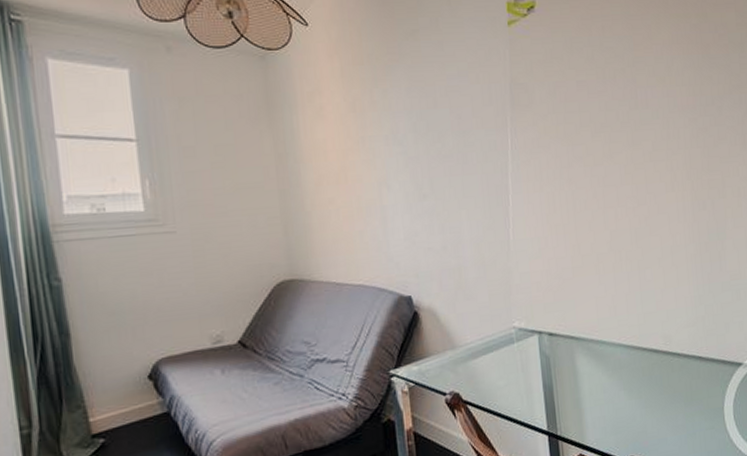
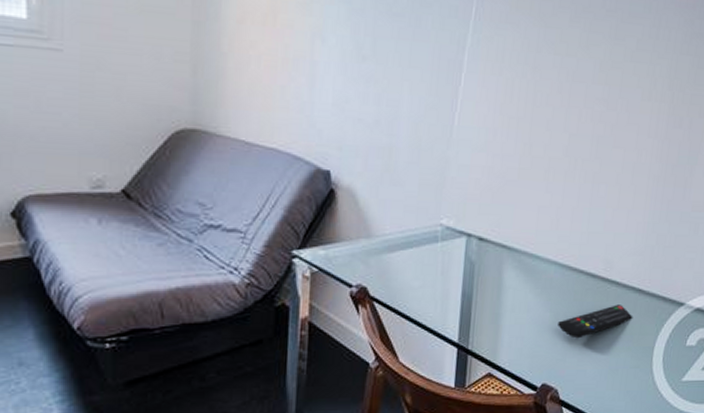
remote control: none [633,373,699,411] -> present [558,305,633,339]

